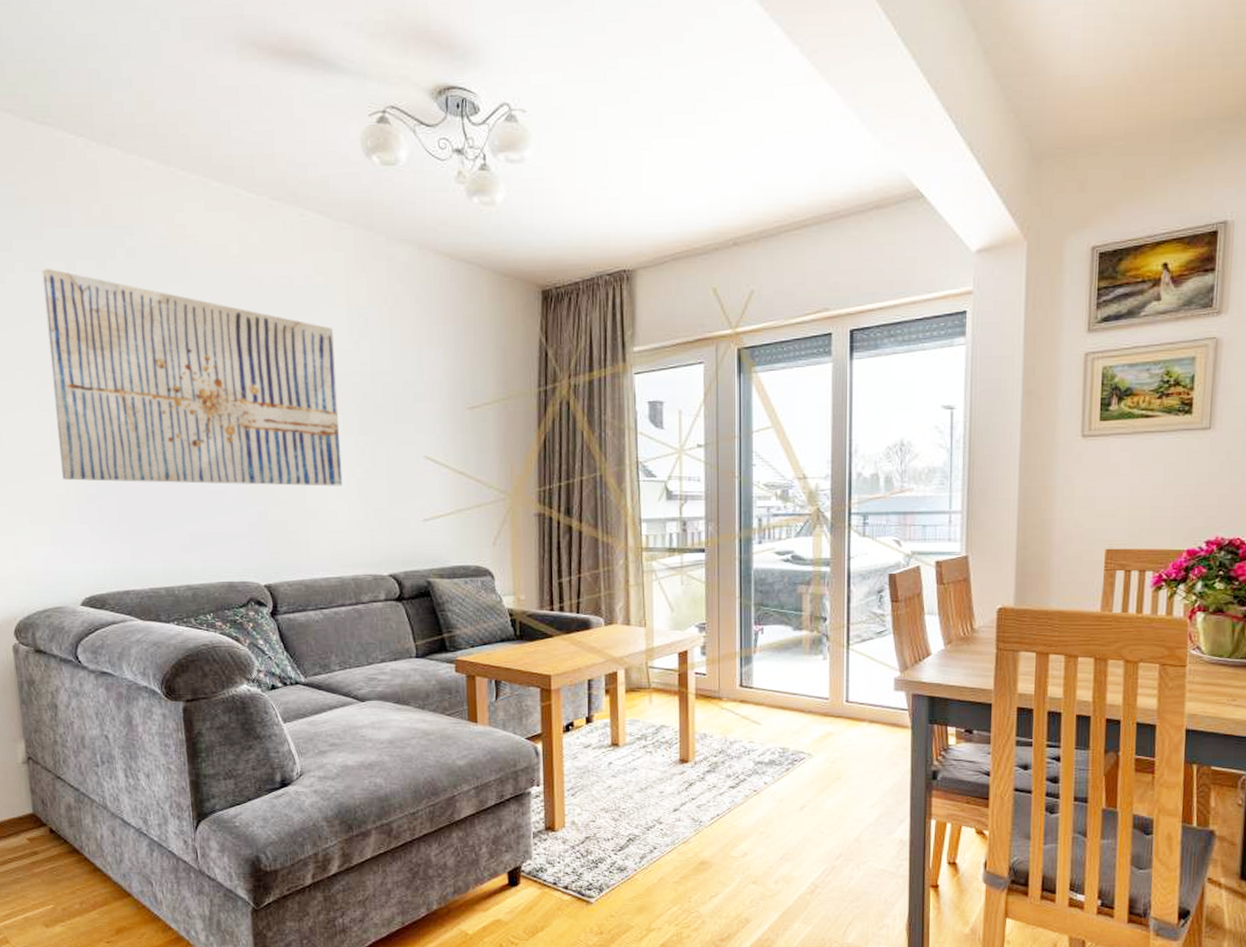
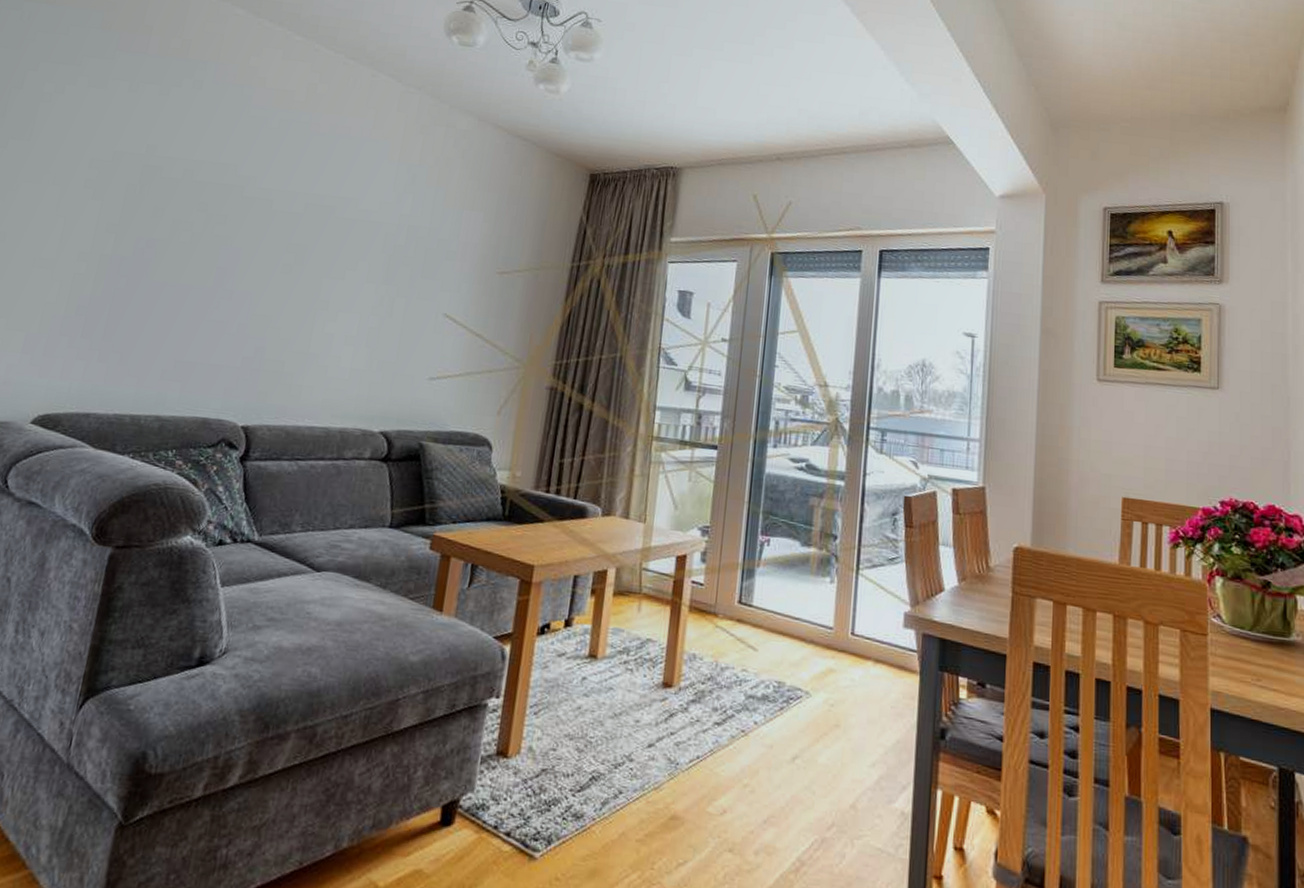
wall art: present [42,268,343,486] -> none [56,86,379,333]

